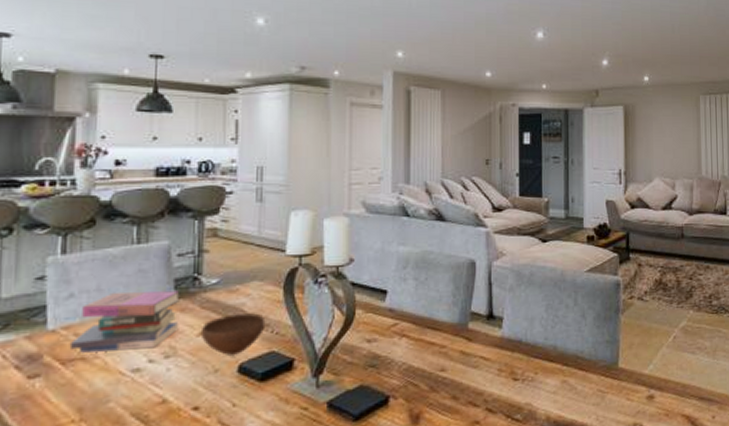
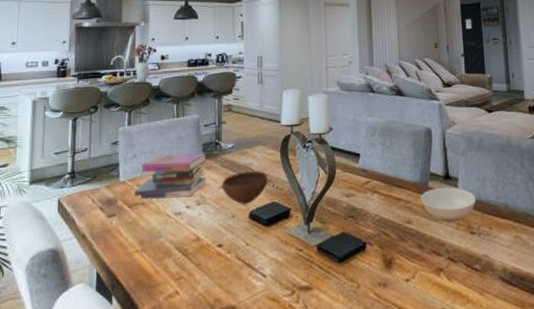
bowl: none [458,328,523,368] -> present [421,187,477,222]

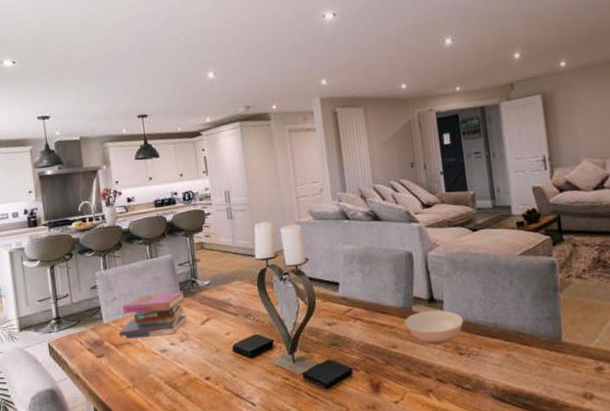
bowl: present [221,171,268,204] -> none [202,306,249,339]

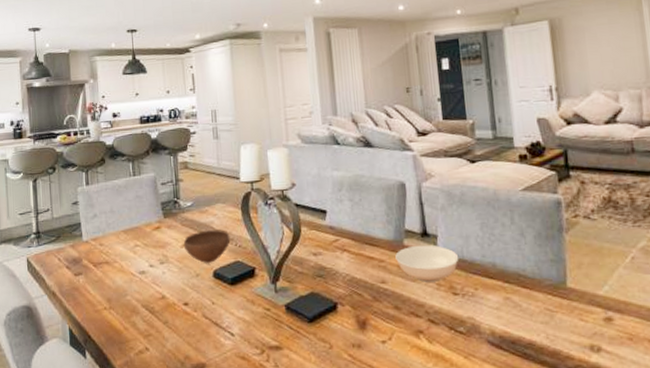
books: present [118,291,188,339] -> none [97,212,168,258]
bowl: none [202,306,249,339] -> present [183,230,231,263]

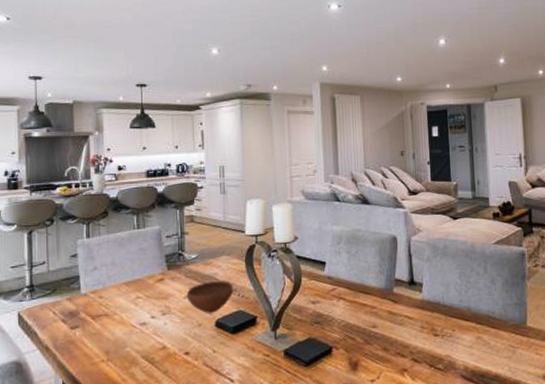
bowl: present [395,244,459,282] -> none [386,292,440,326]

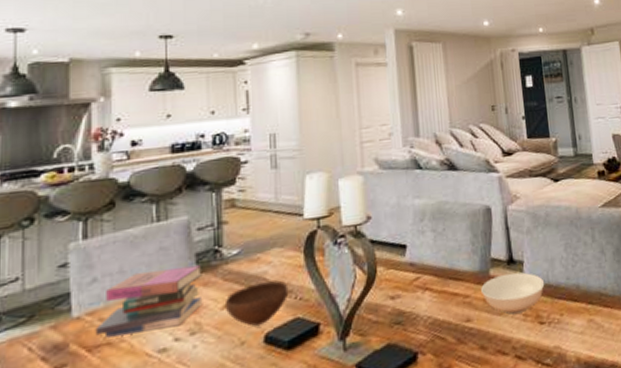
books: none [96,264,171,311] -> present [95,265,203,338]
bowl: none [386,292,440,326] -> present [481,272,545,315]

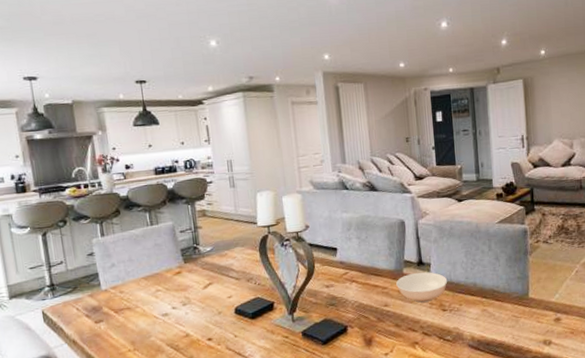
books: present [95,265,203,338] -> none [118,257,190,304]
bowl: present [224,280,289,326] -> none [204,270,250,302]

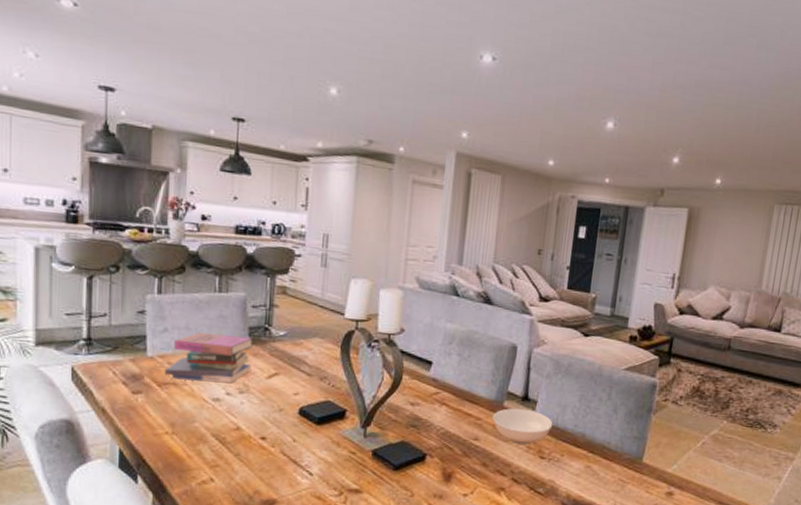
books: none [118,257,190,304] -> present [164,331,253,384]

